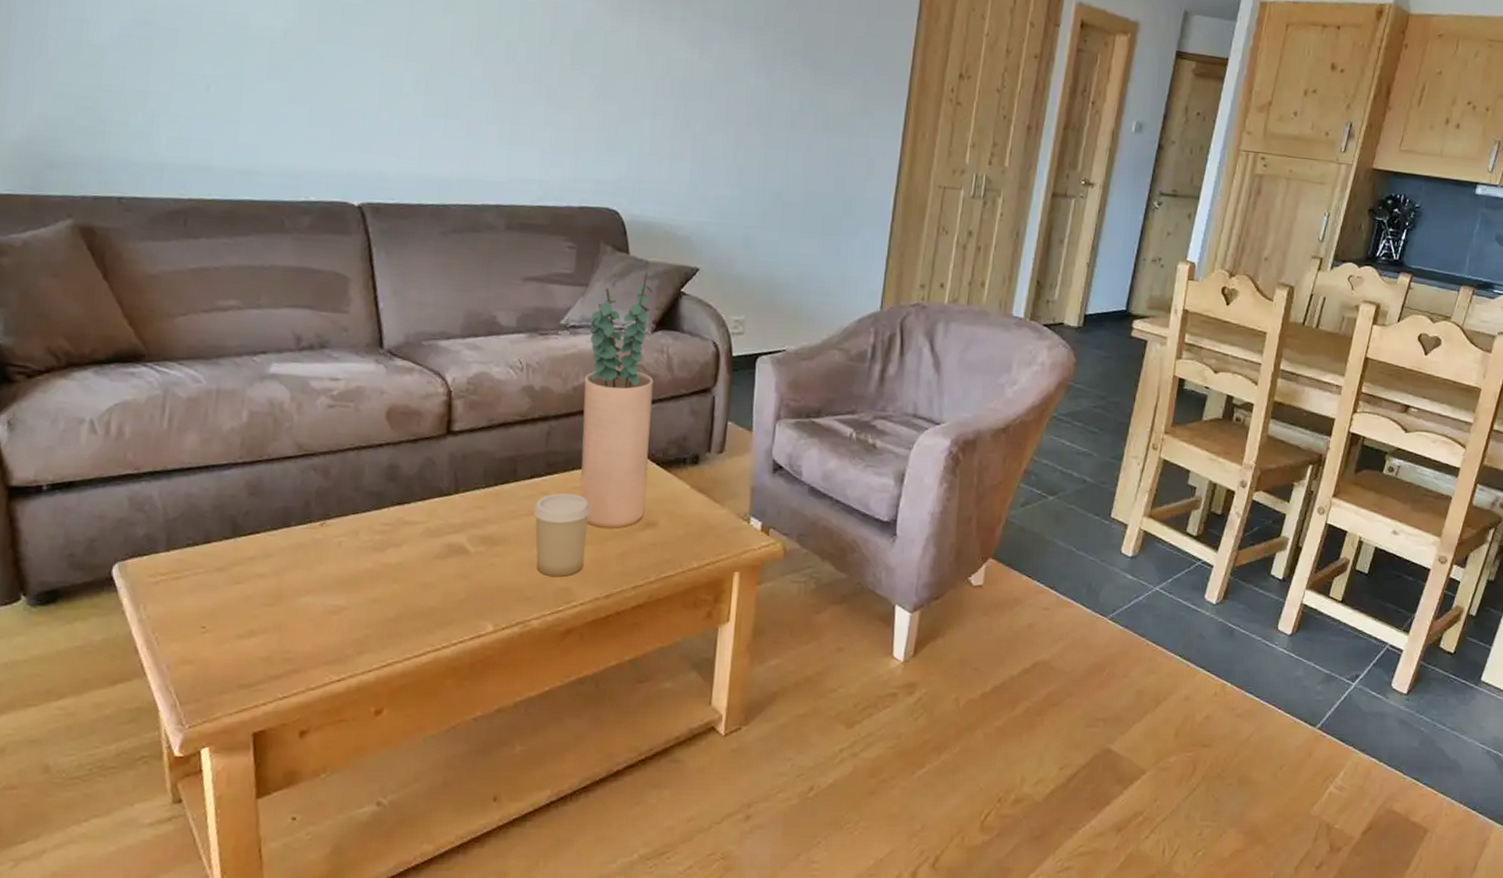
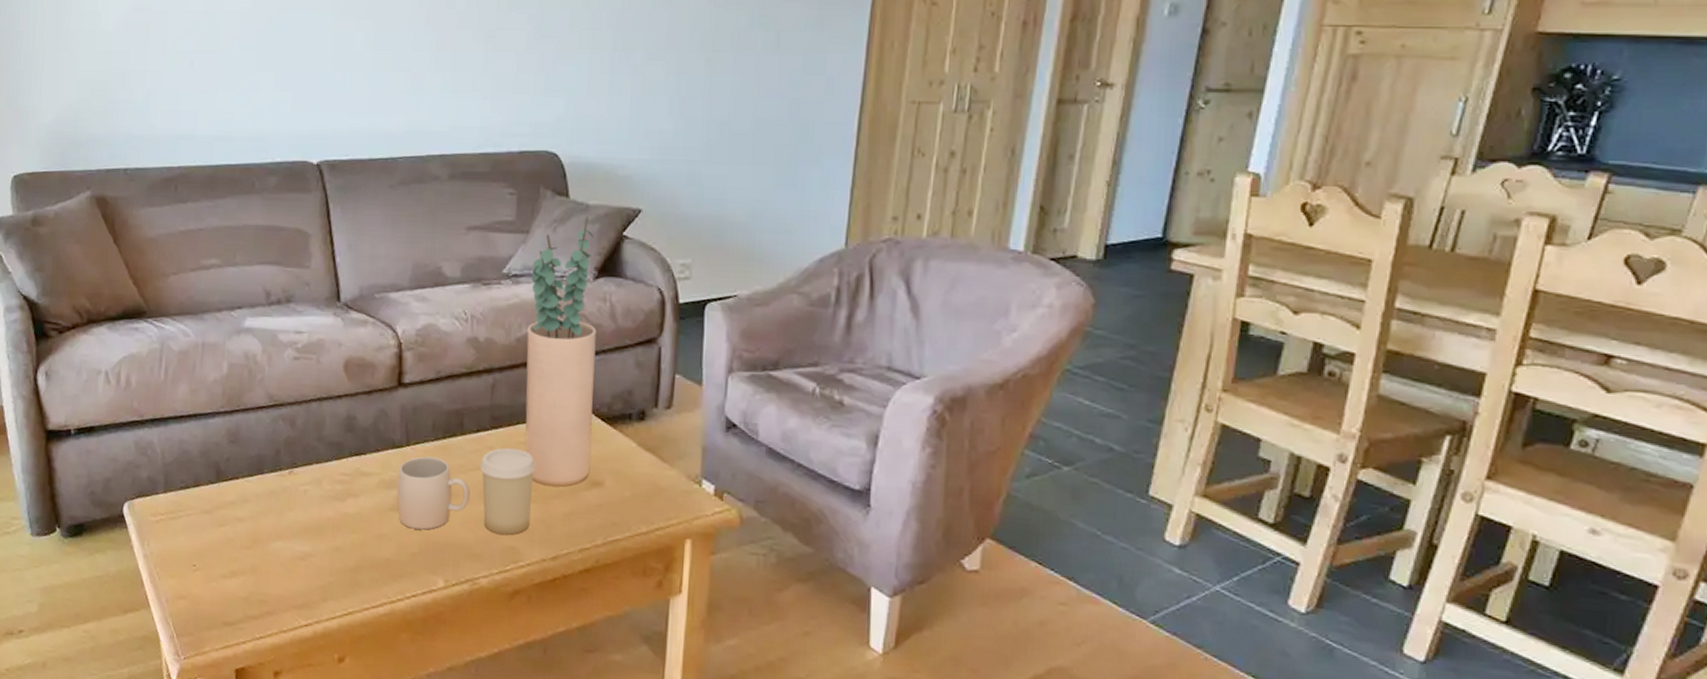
mug: none [443,503,523,576] -> present [396,456,470,530]

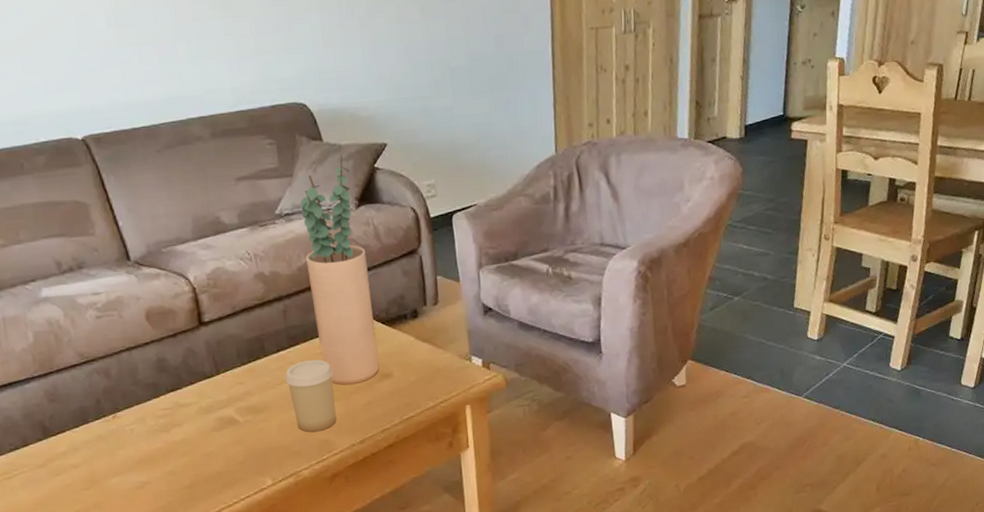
mug: present [396,456,470,530] -> none [214,379,282,443]

